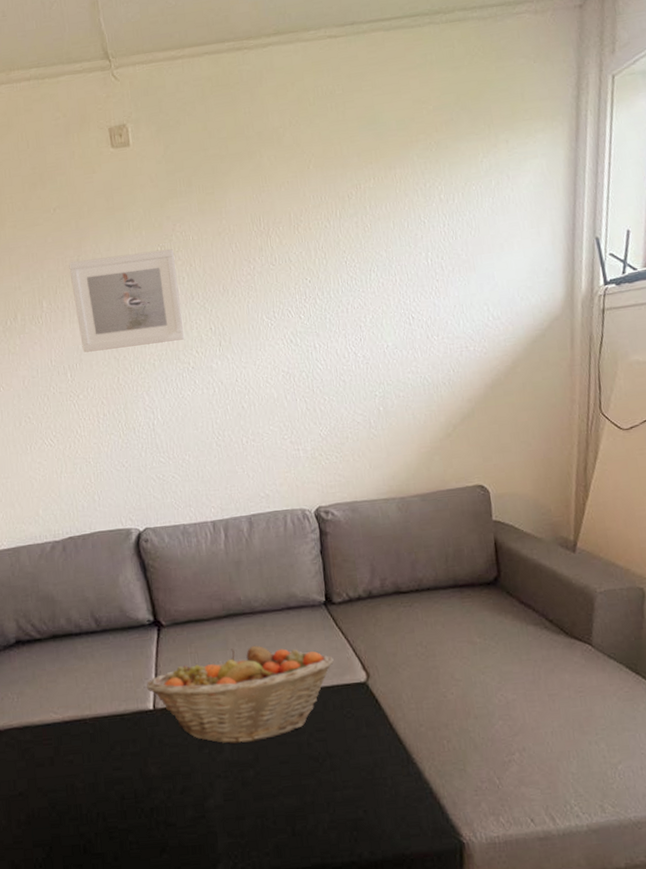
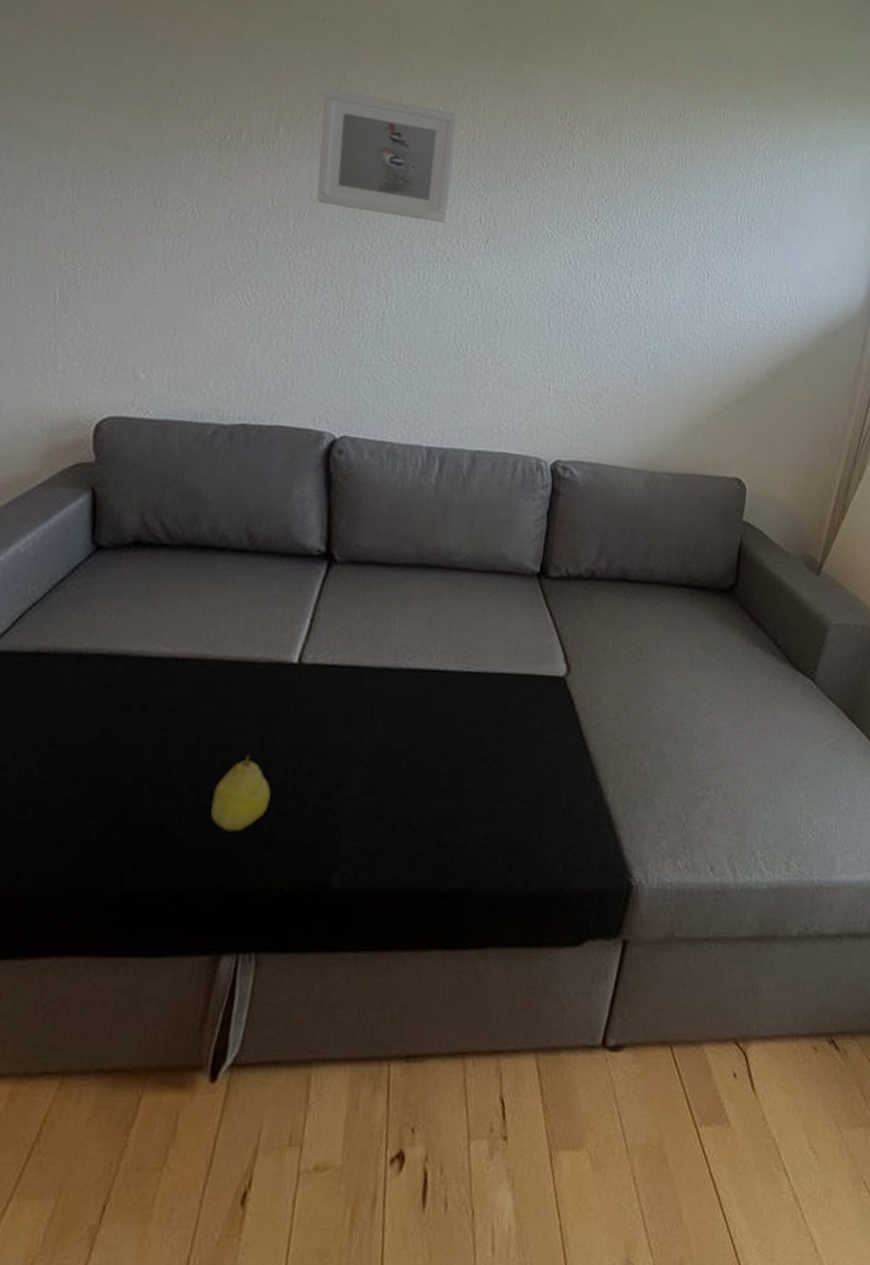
fruit: none [115,785,158,844] -> present [210,756,271,832]
fruit basket: present [146,645,334,745] -> none [295,606,533,727]

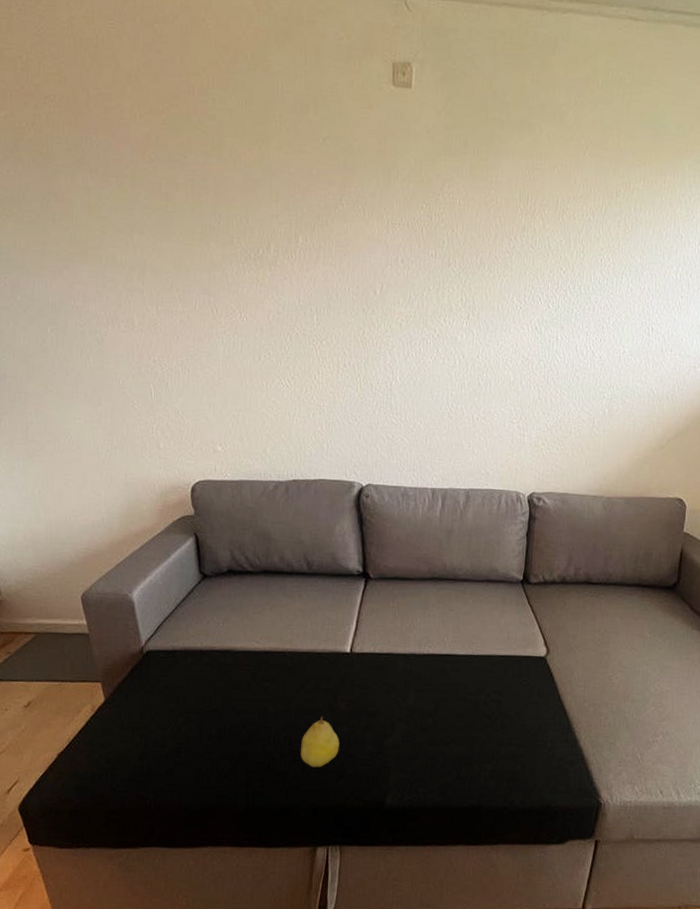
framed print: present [316,88,458,223] -> none [330,200,438,305]

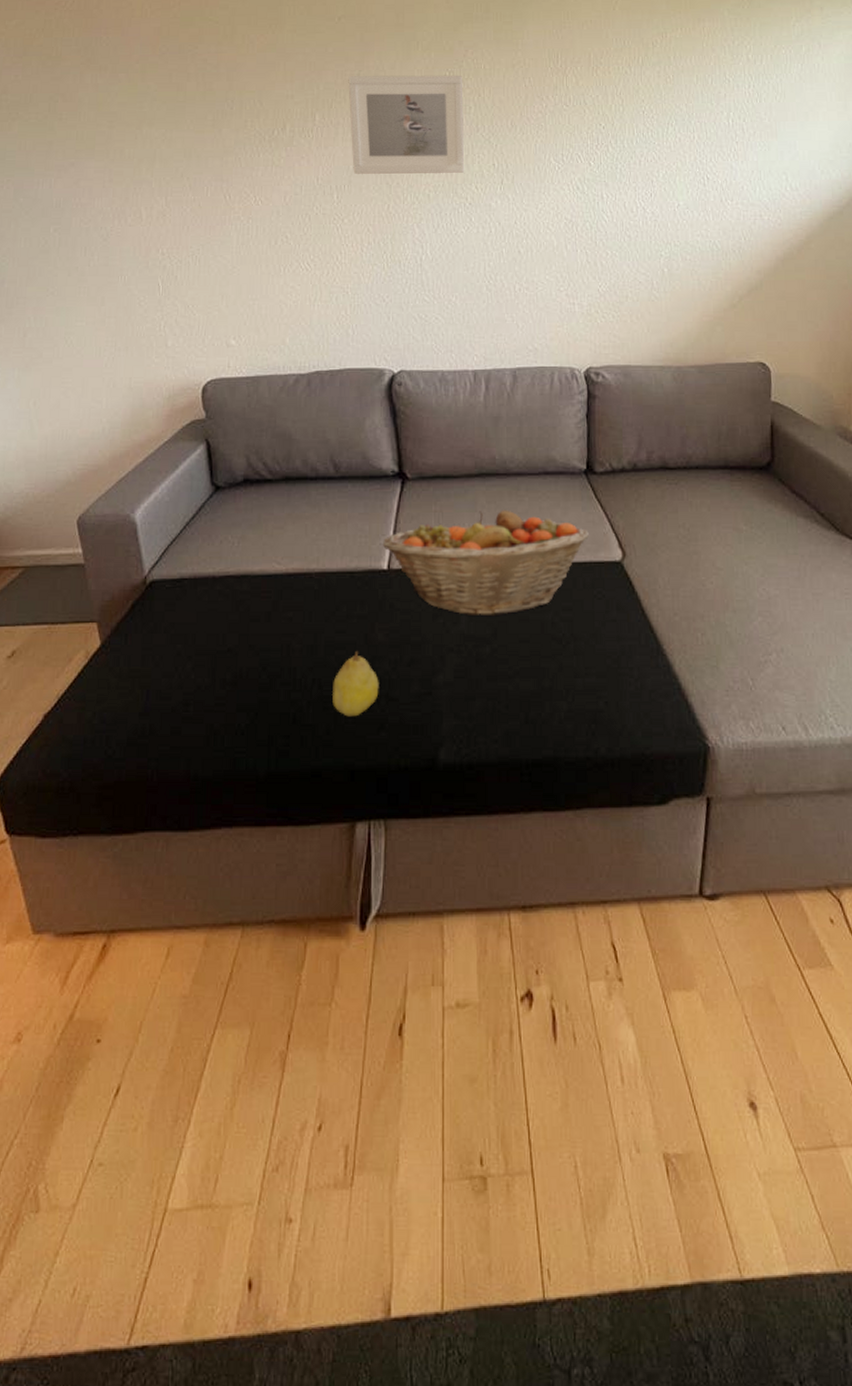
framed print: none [330,200,438,305] -> present [348,75,465,174]
fruit basket: none [346,609,520,695] -> present [382,510,589,617]

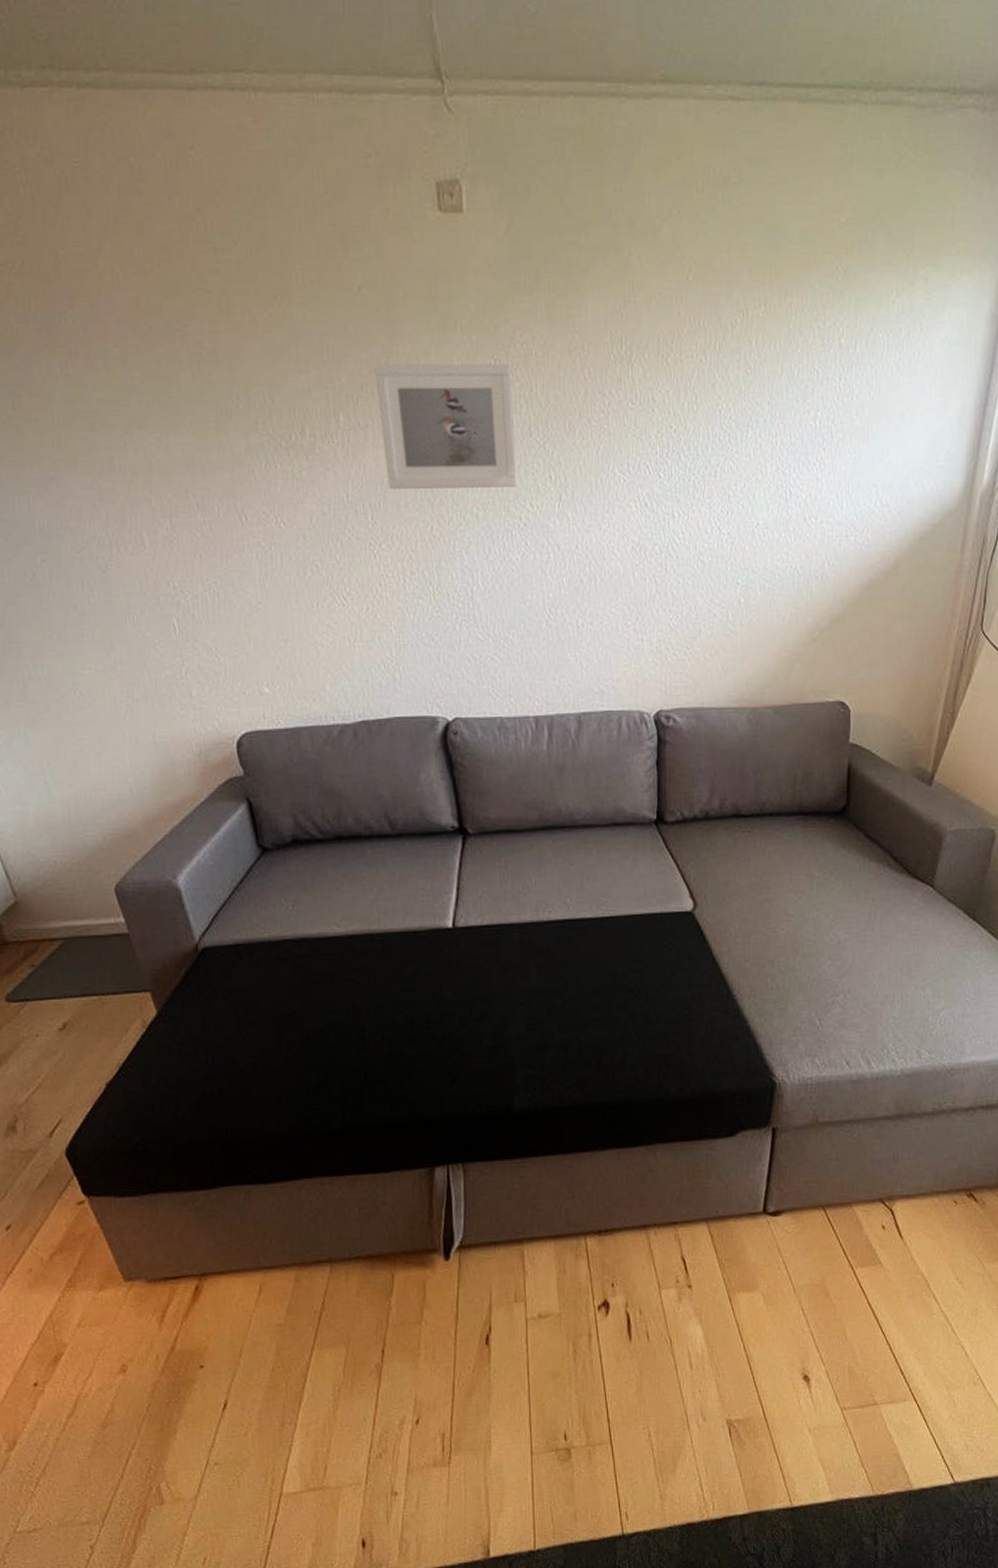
fruit: present [333,652,379,717] -> none [403,1009,450,1072]
fruit basket: present [382,510,589,617] -> none [445,863,659,971]

